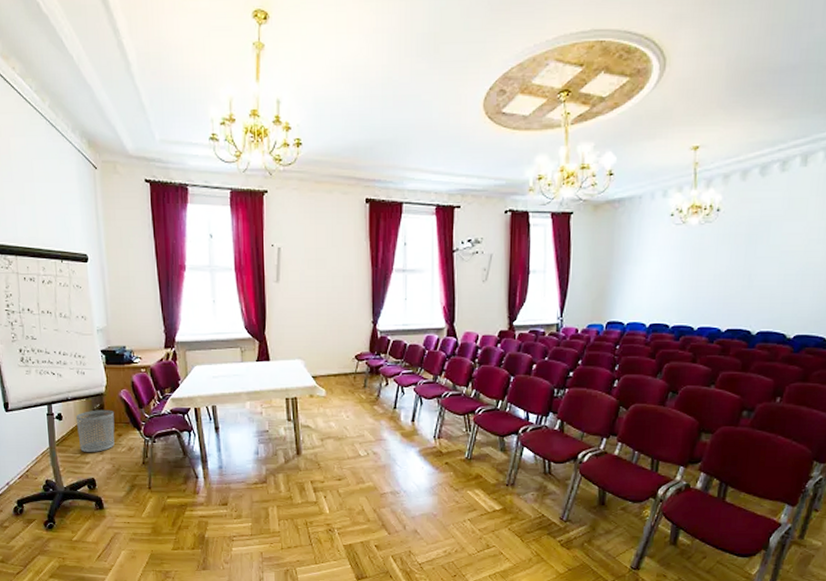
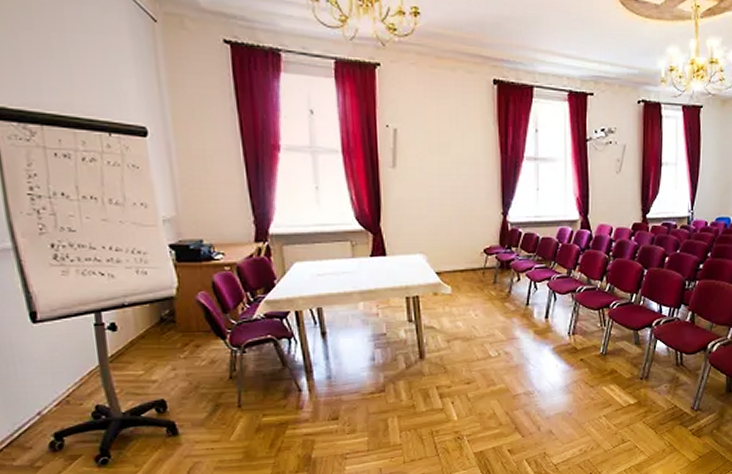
waste bin: present [76,409,115,452] -> none [137,316,192,368]

